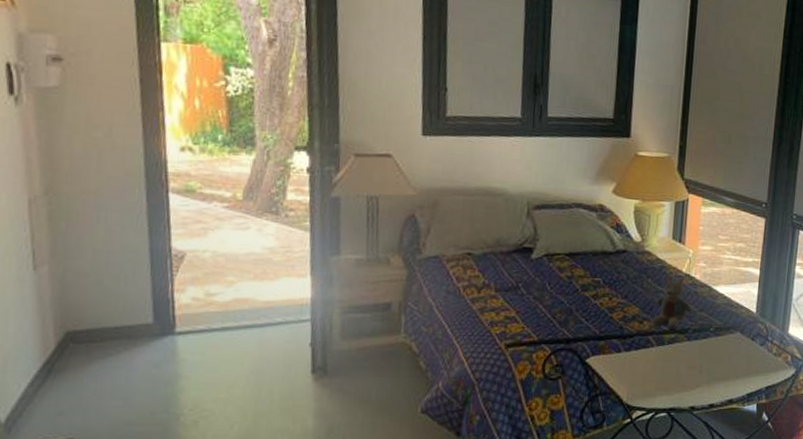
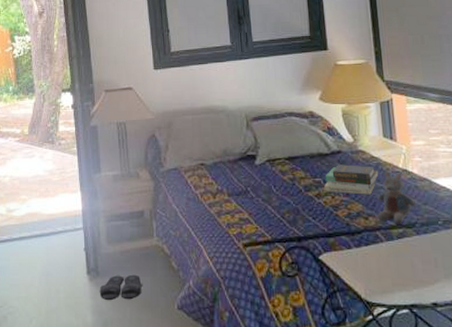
slippers: none [325,374,382,402] -> present [99,274,143,300]
books: none [603,265,662,298] -> present [324,164,379,195]

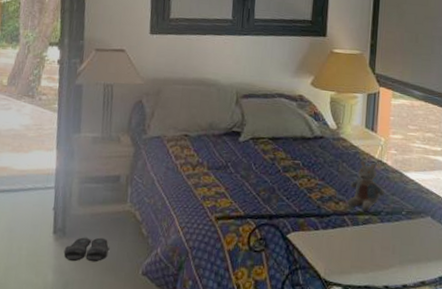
books: present [324,164,379,195] -> none [302,149,356,181]

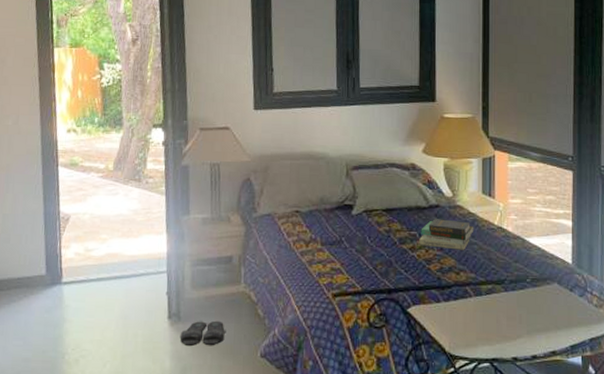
books: none [302,149,356,181] -> present [419,219,474,250]
stuffed animal: present [348,160,385,211] -> none [469,228,507,281]

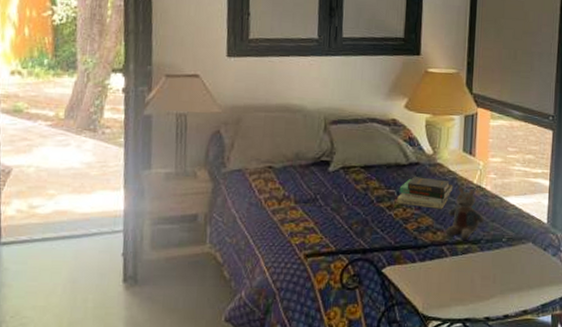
slippers: present [180,320,226,346] -> none [136,283,188,311]
stuffed animal: none [469,228,507,281] -> present [446,187,484,240]

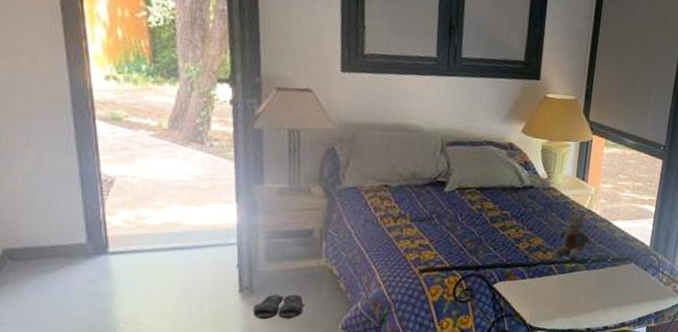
slippers: none [136,283,188,311] -> present [252,294,305,319]
books: present [397,177,454,209] -> none [510,199,565,231]

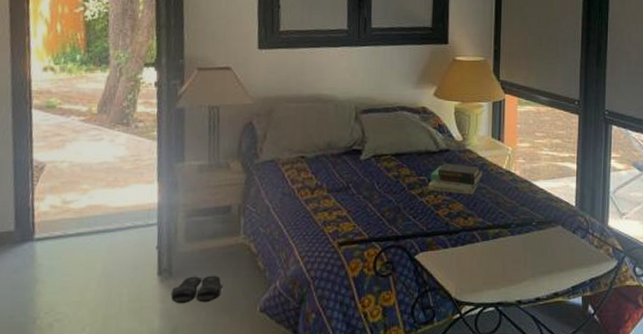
books: none [510,199,565,231] -> present [428,163,483,195]
stuffed animal: present [555,210,592,260] -> none [477,172,514,225]

